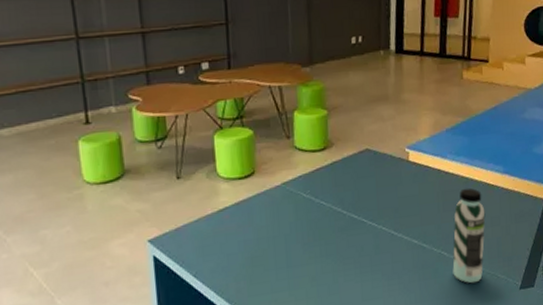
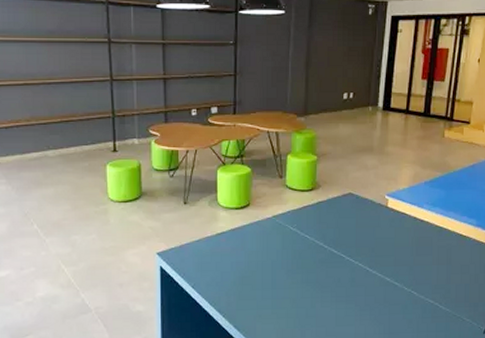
water bottle: present [452,187,486,284] -> none [421,236,456,323]

